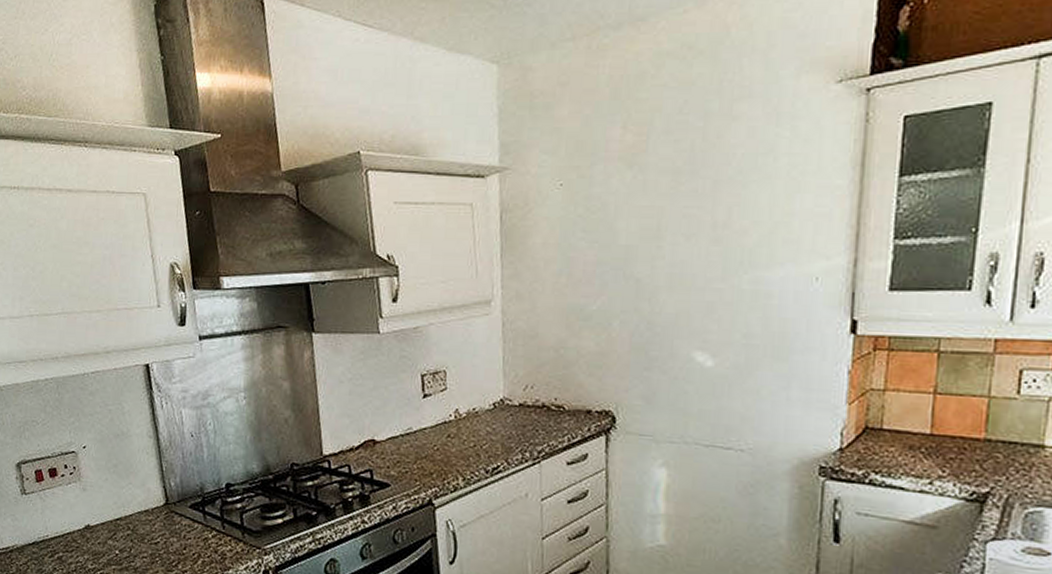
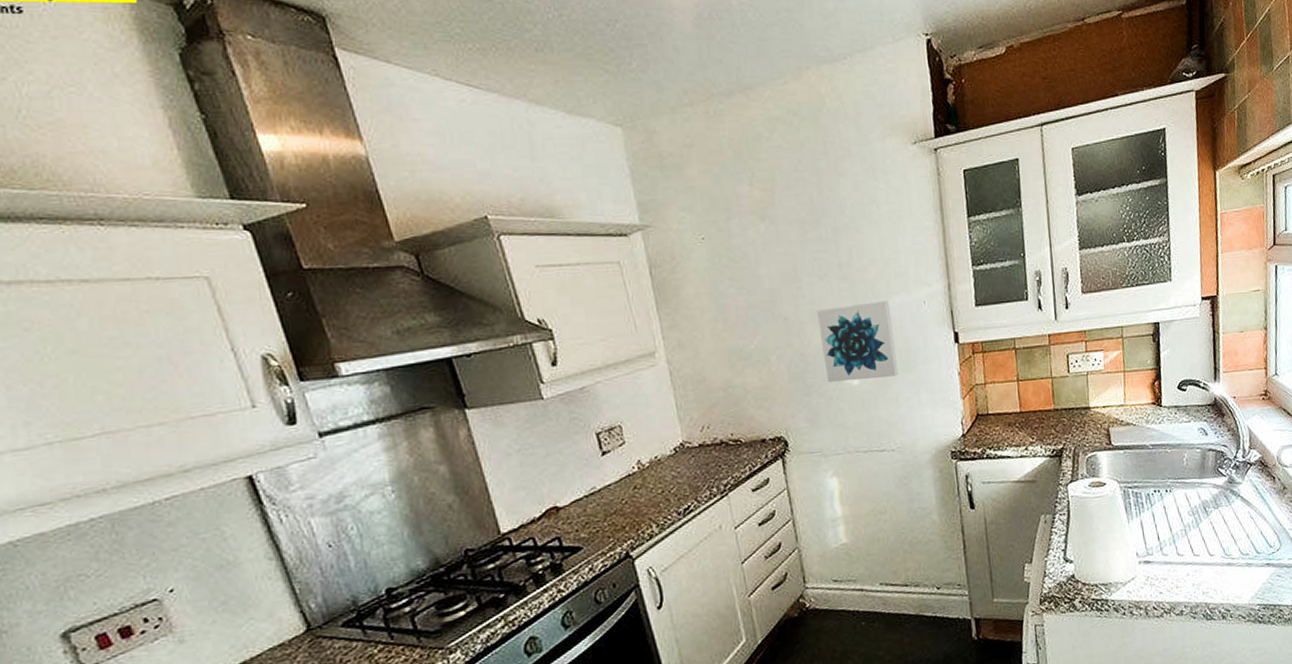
wall art: none [674,271,770,363] -> present [817,301,899,383]

